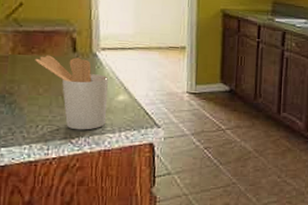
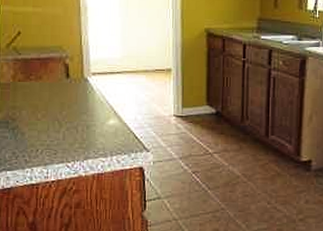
utensil holder: present [35,55,108,130] -> none [33,81,99,154]

